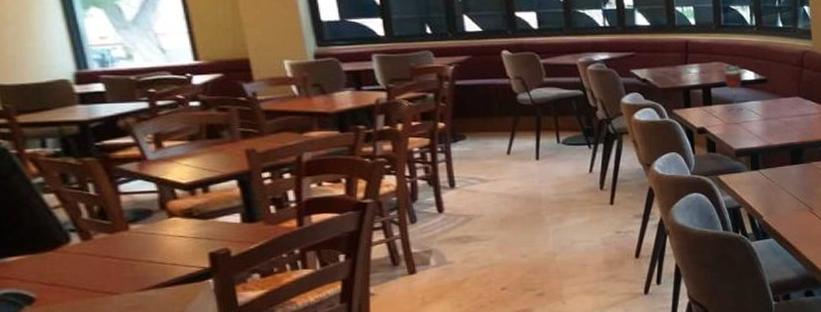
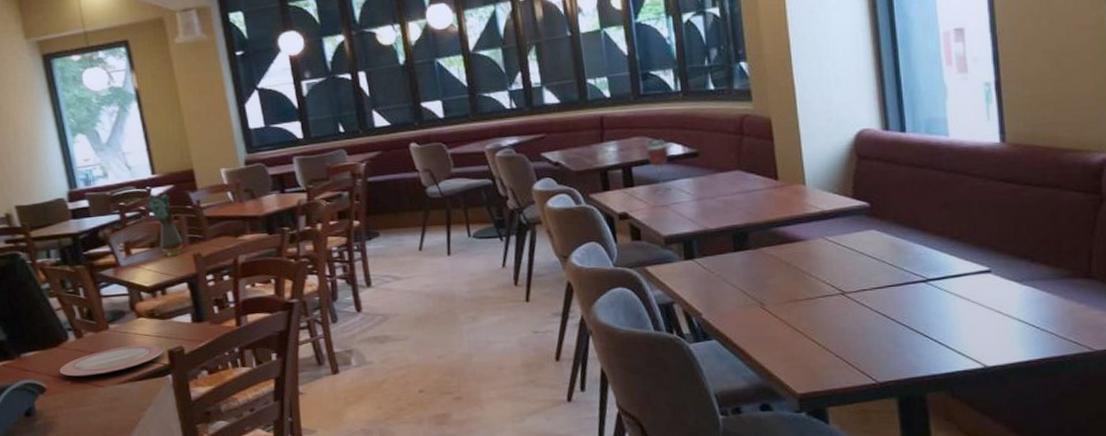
plate: none [56,246,205,284] -> present [60,344,165,377]
vase: none [185,81,234,153] -> present [146,192,184,258]

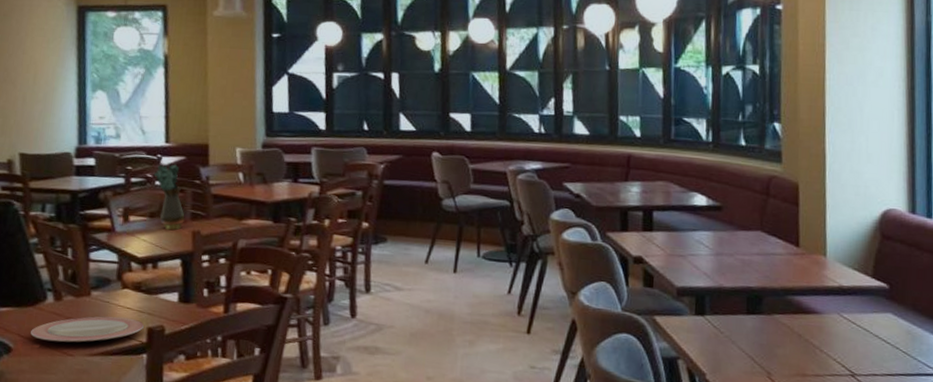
wineglass: present [646,138,672,194] -> none [669,186,692,243]

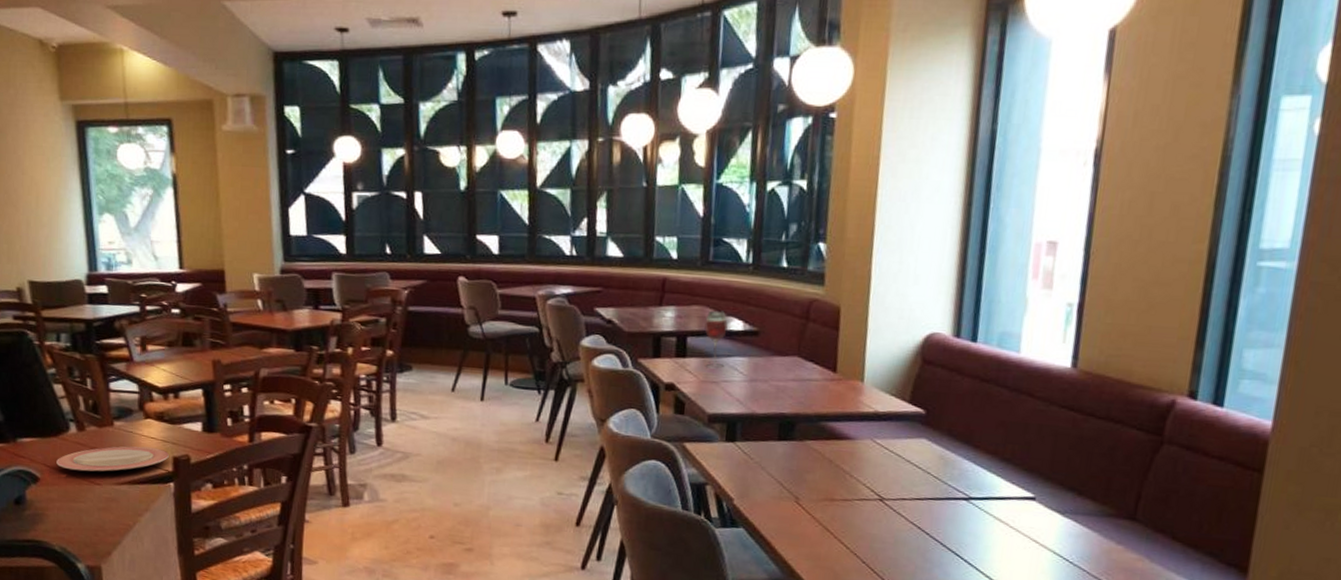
vase: present [153,161,185,232] -> none [169,288,204,361]
wineglass: none [669,186,692,243] -> present [704,310,728,369]

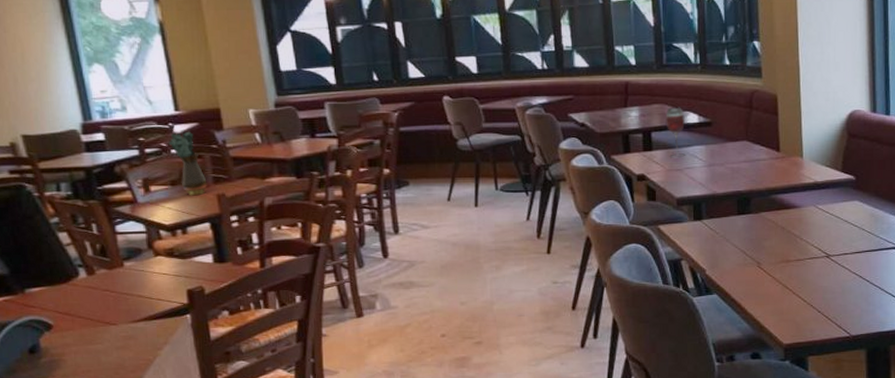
plate: present [56,446,170,472] -> none [68,283,184,314]
vase: none [169,288,204,361] -> present [168,130,207,197]

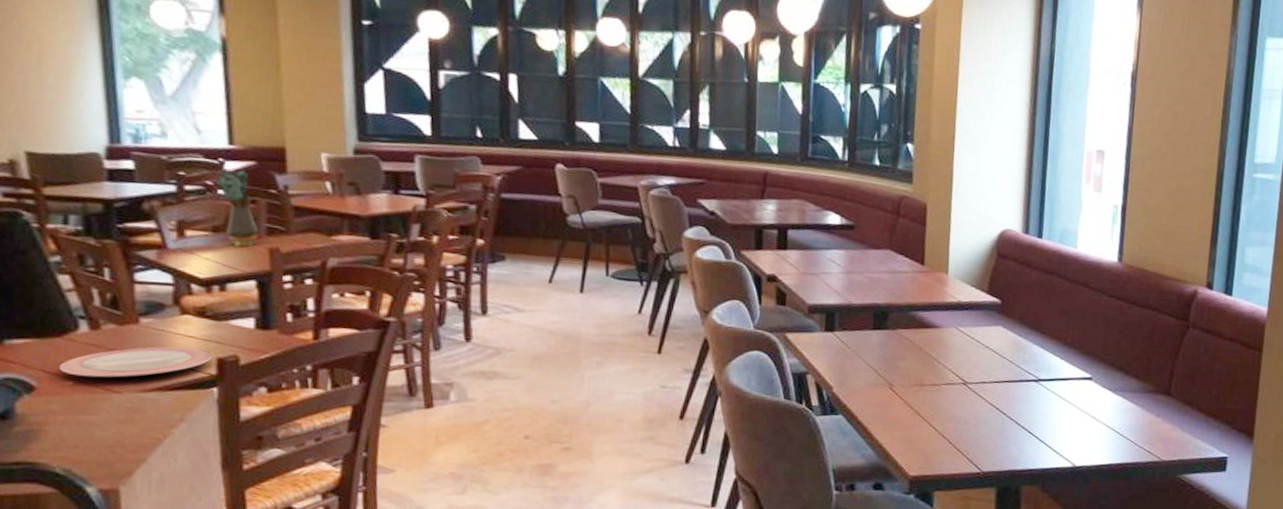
plate: none [68,283,184,314] -> present [60,346,213,378]
wineglass: present [665,107,686,158] -> none [804,204,826,262]

